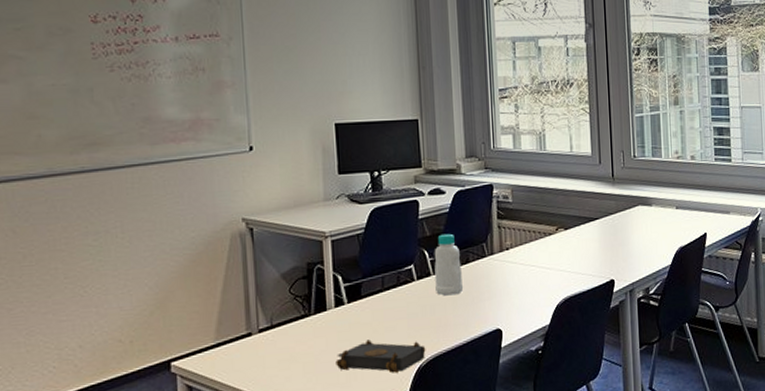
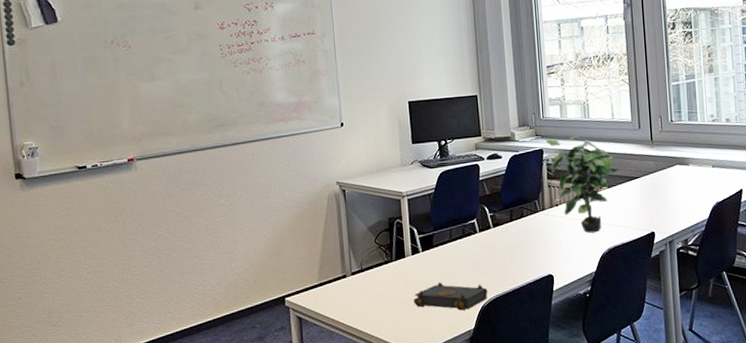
bottle: present [434,233,464,296] -> none [493,192,520,246]
potted plant: none [496,170,578,281] -> present [545,135,620,233]

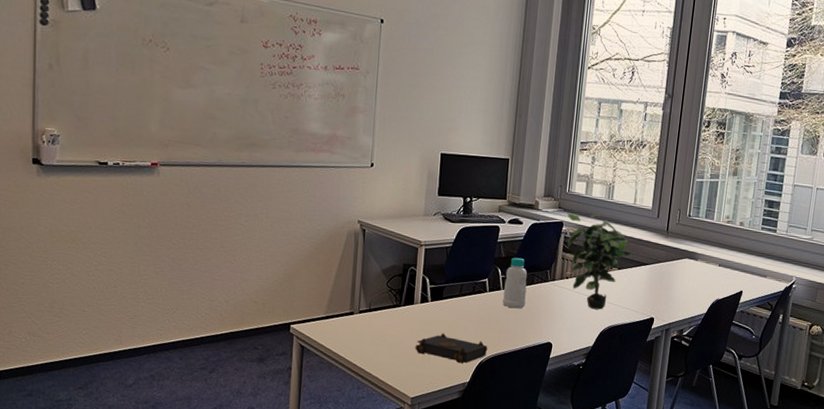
bottle: none [493,192,520,246] -> present [503,257,528,309]

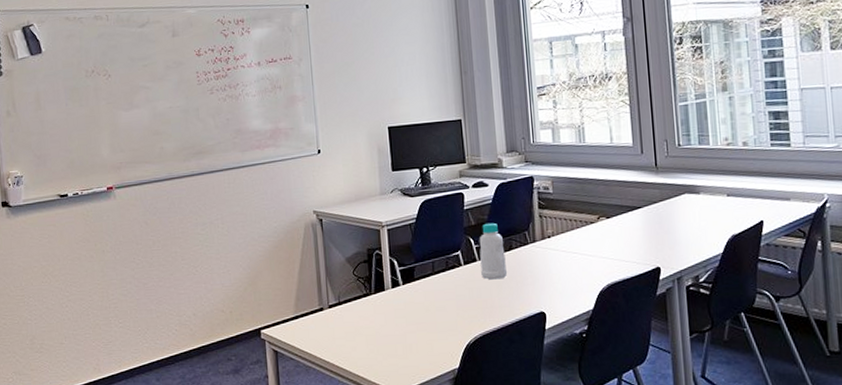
book: present [415,333,488,364] -> none [393,317,474,349]
potted plant: present [567,213,633,310] -> none [536,162,620,268]

